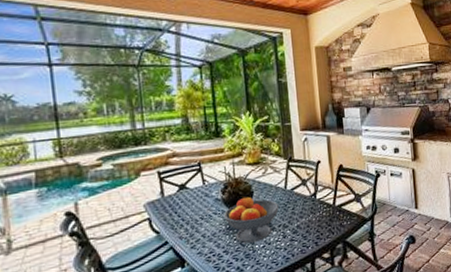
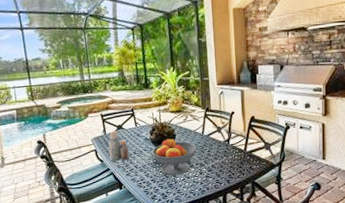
bottle: none [167,191,195,232] -> present [108,130,129,161]

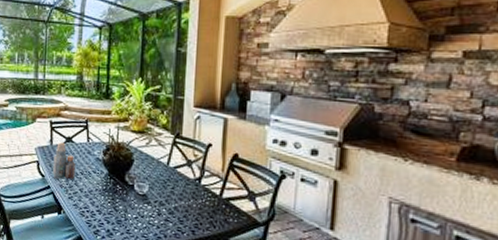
fruit bowl: present [151,138,197,176] -> none [101,163,158,211]

